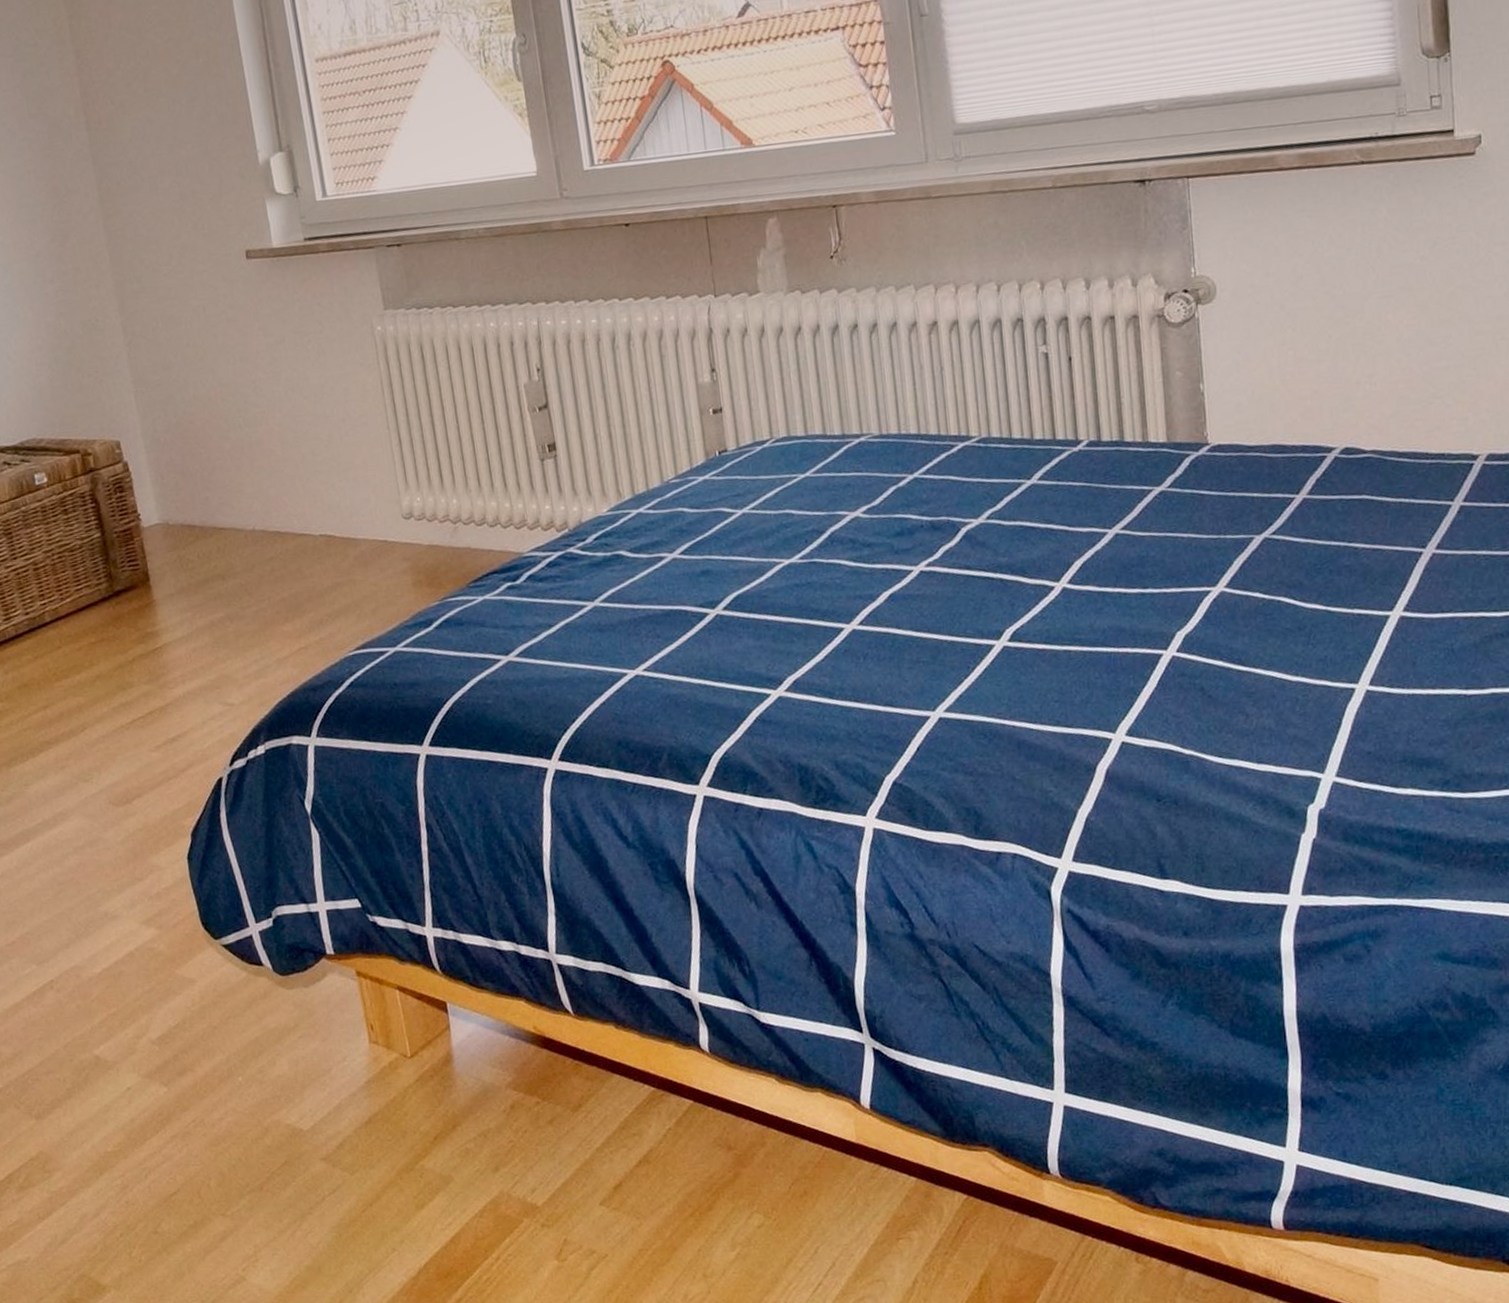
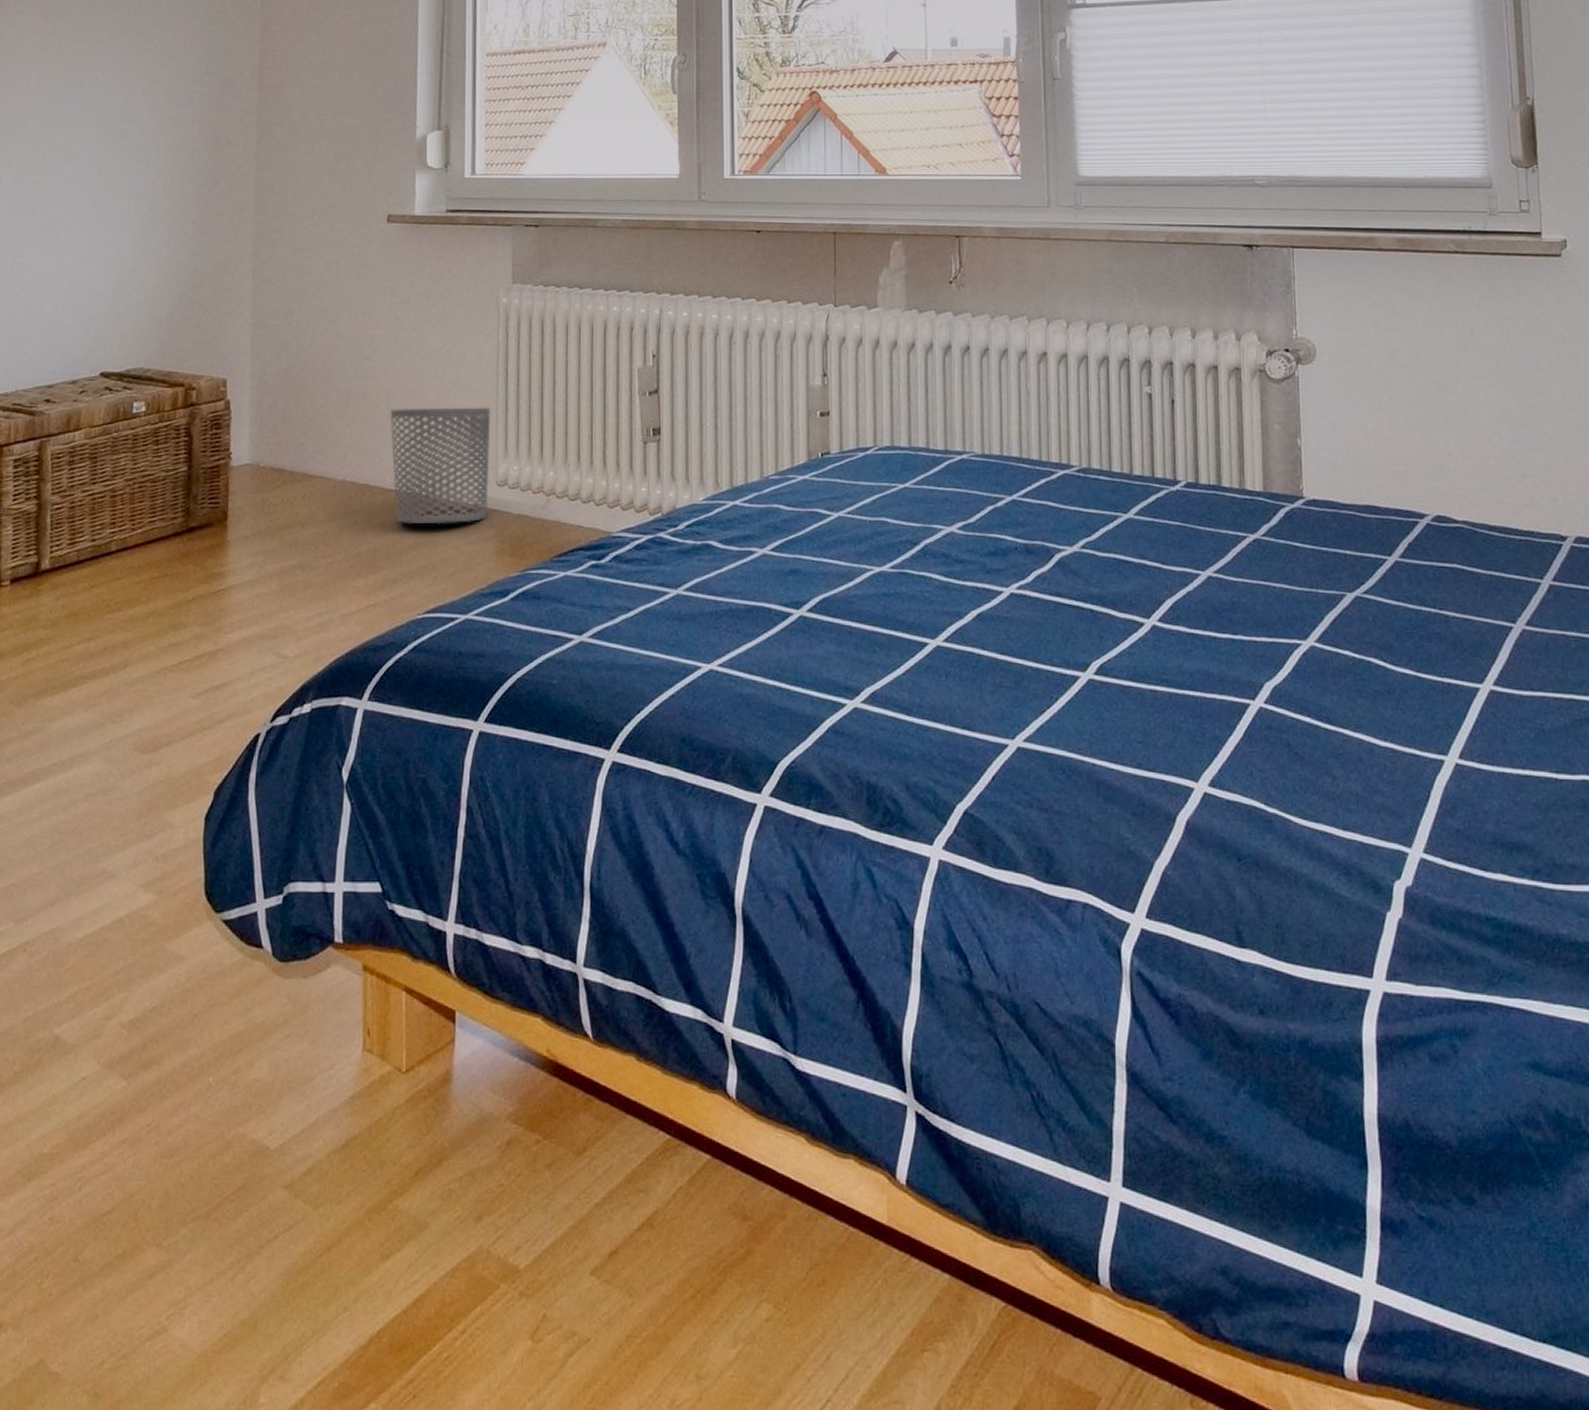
waste bin: none [286,440,399,567] -> present [390,407,491,525]

